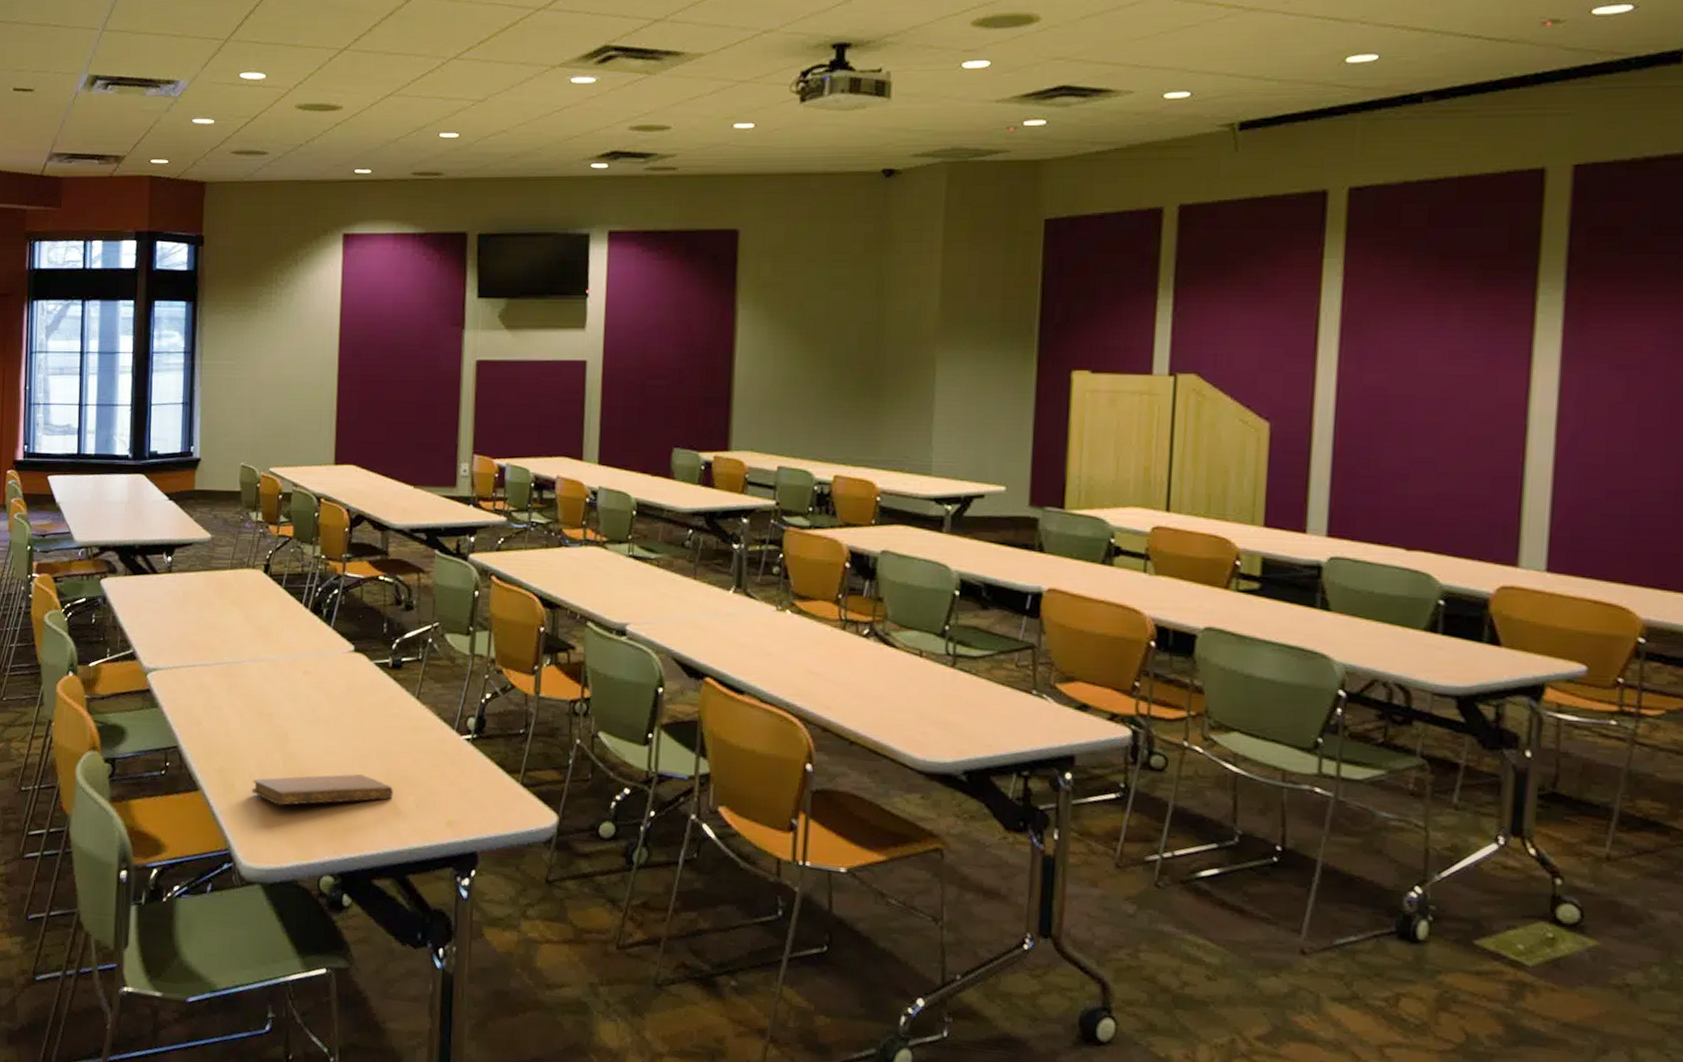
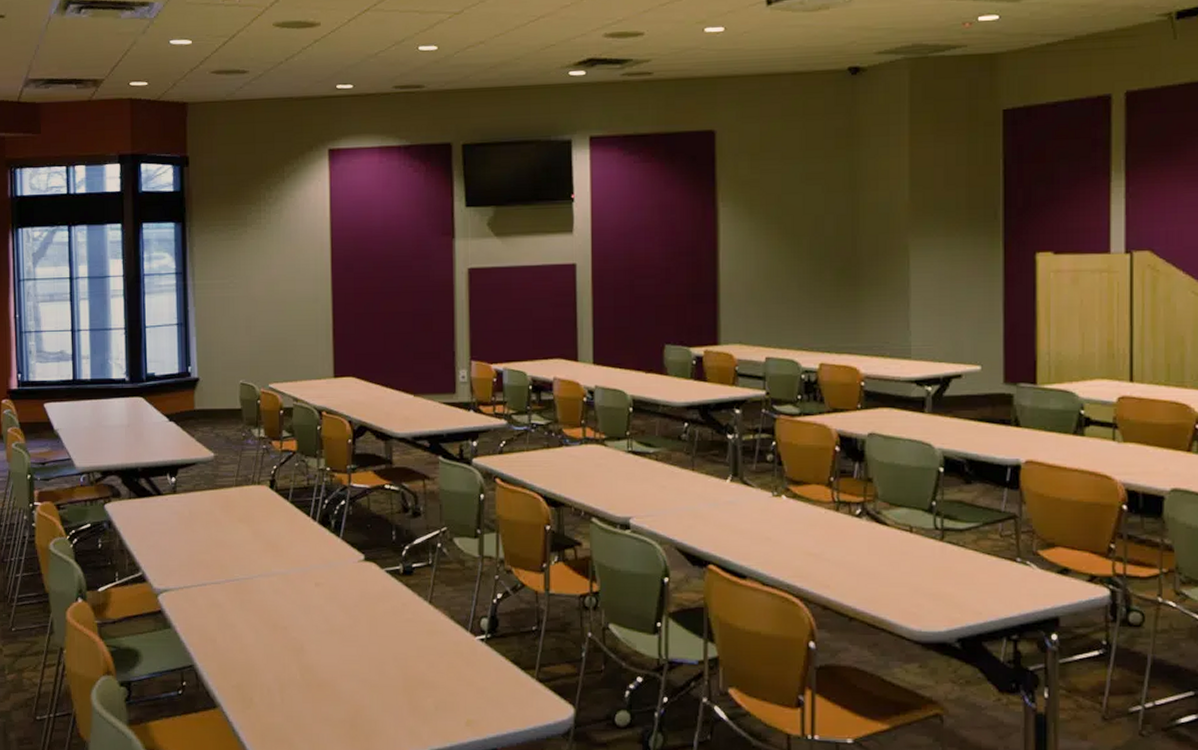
notebook: present [252,774,393,806] -> none [270,681,411,717]

